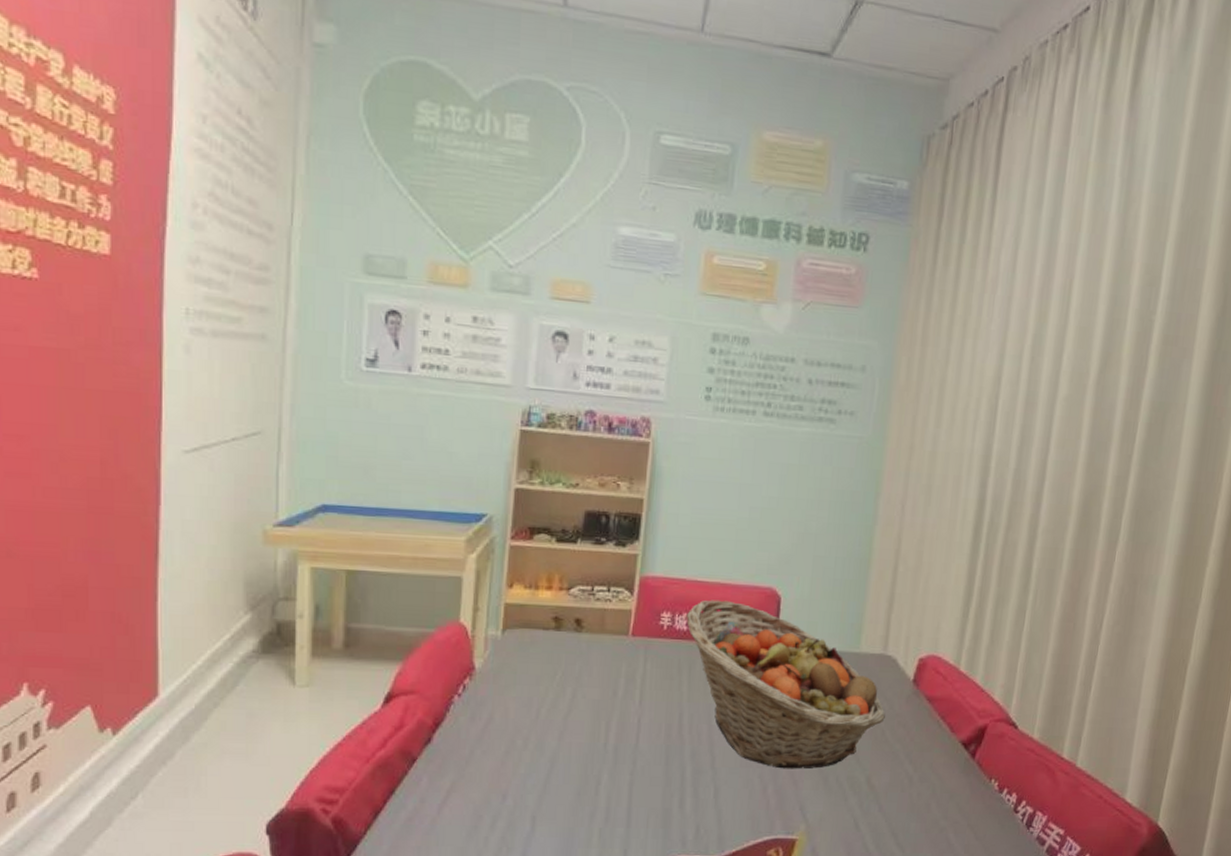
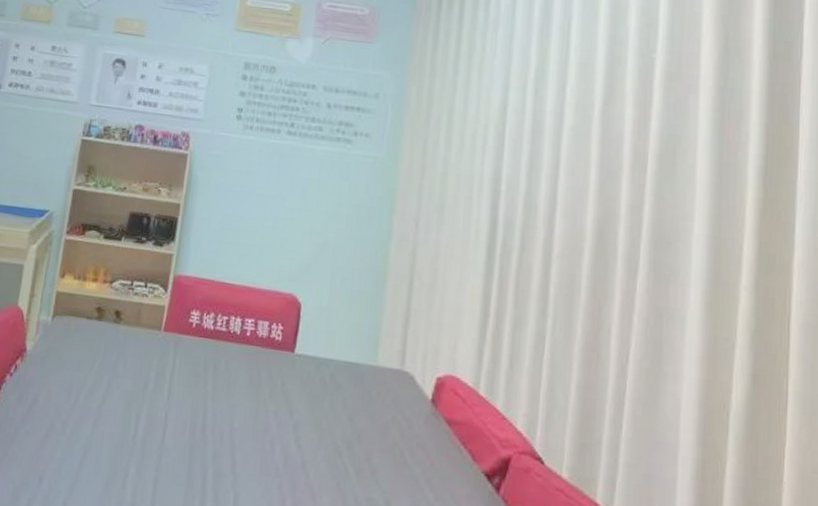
fruit basket: present [686,600,885,769] -> none [214,302,404,485]

